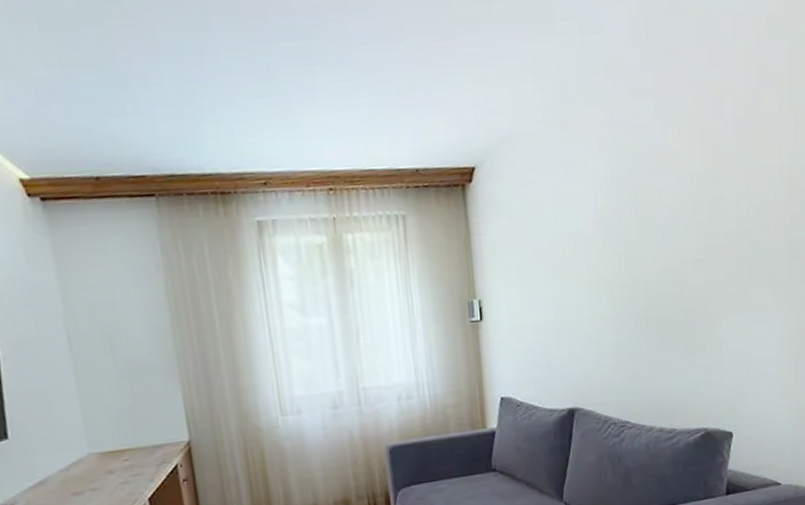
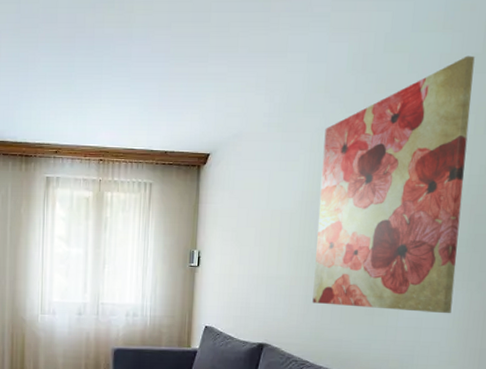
wall art: none [612,15,777,348] -> present [312,56,475,314]

